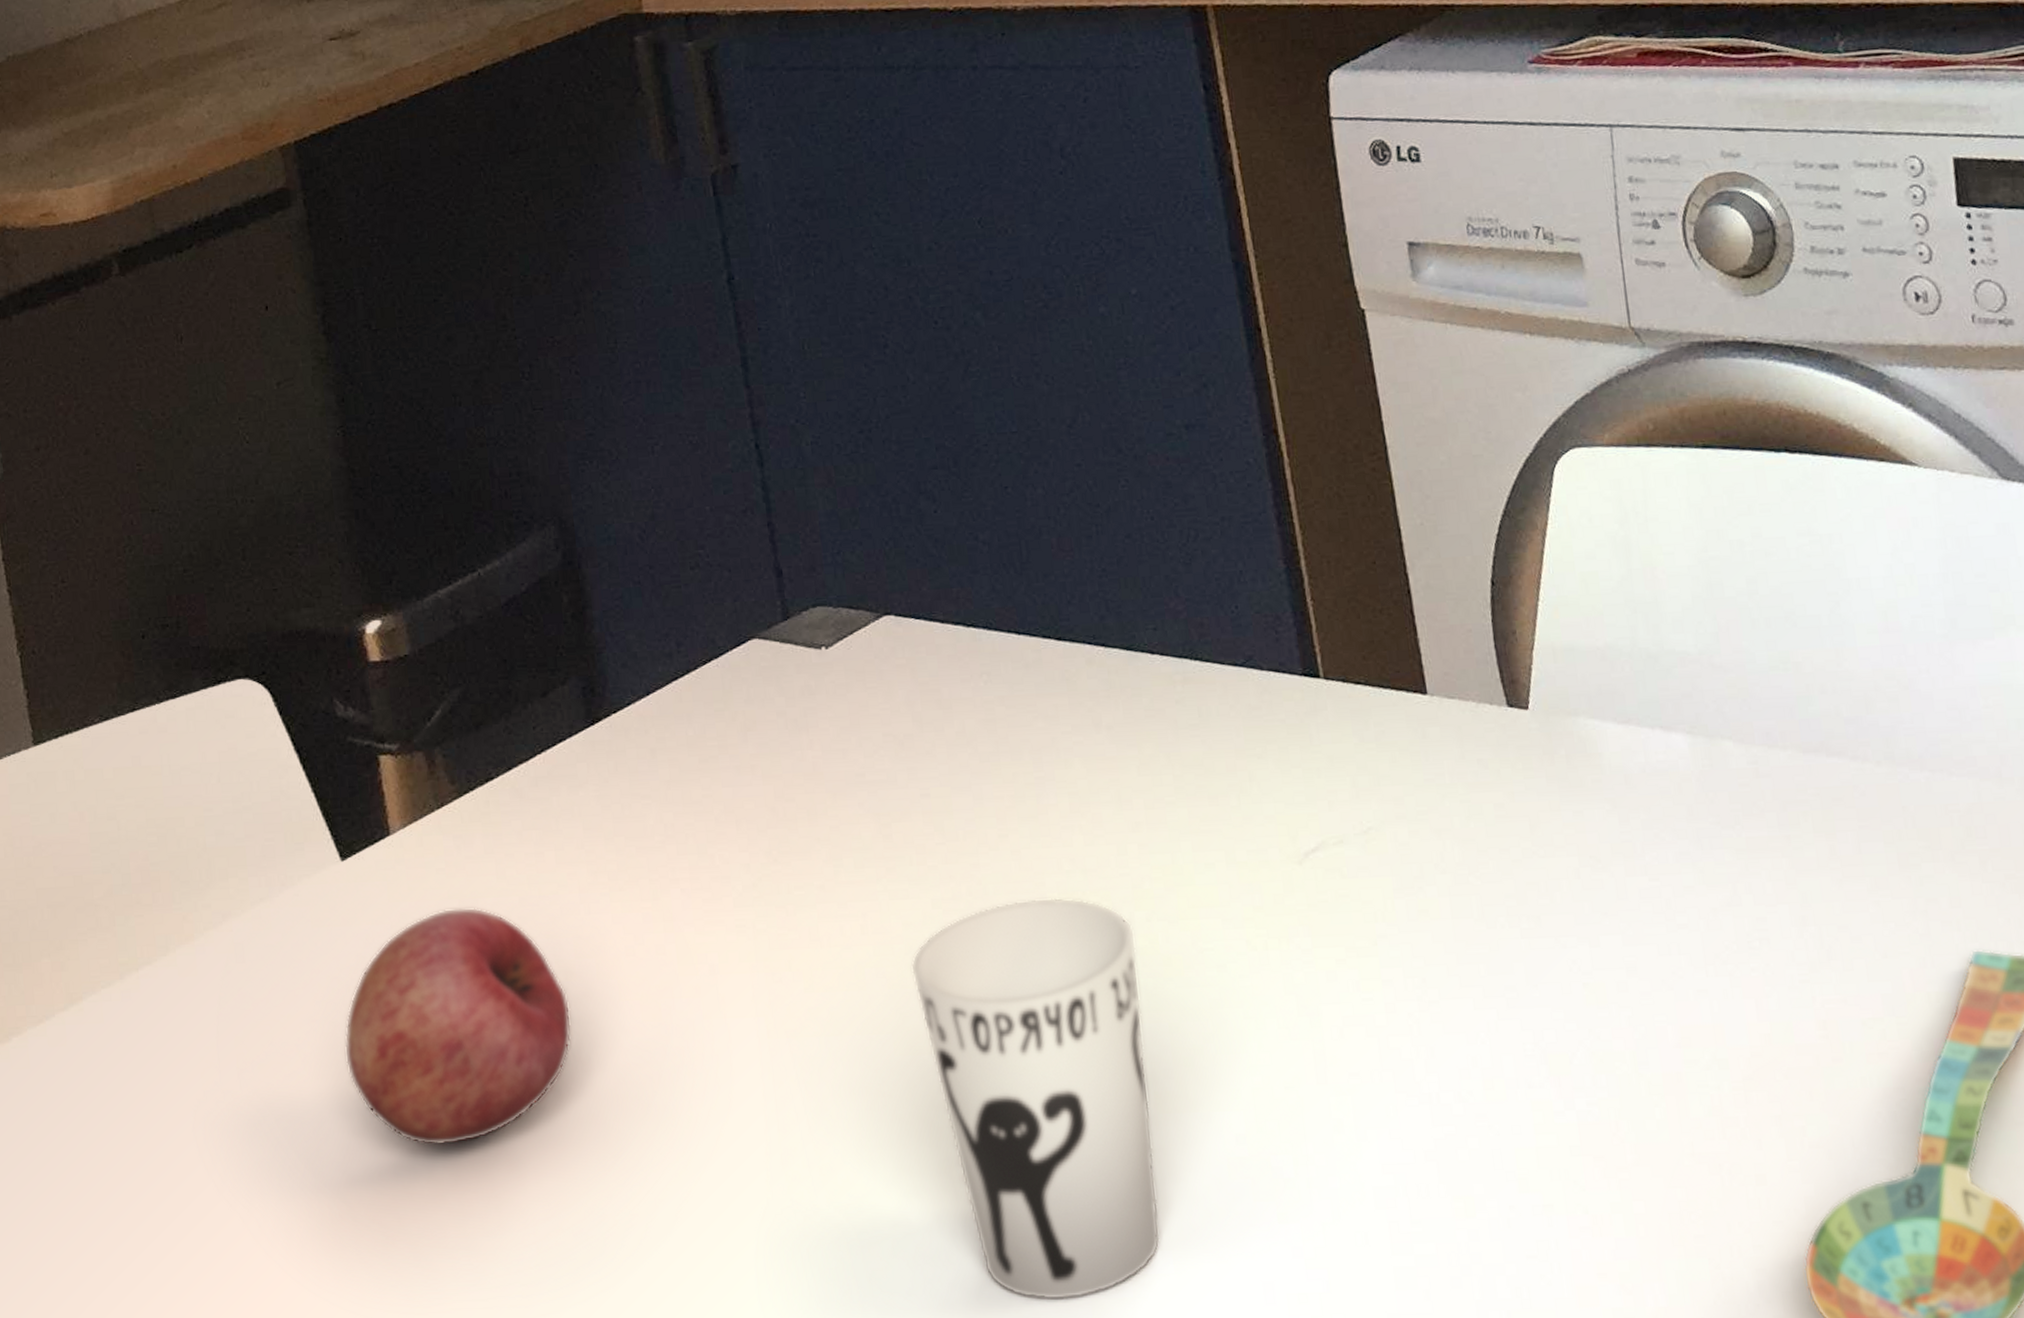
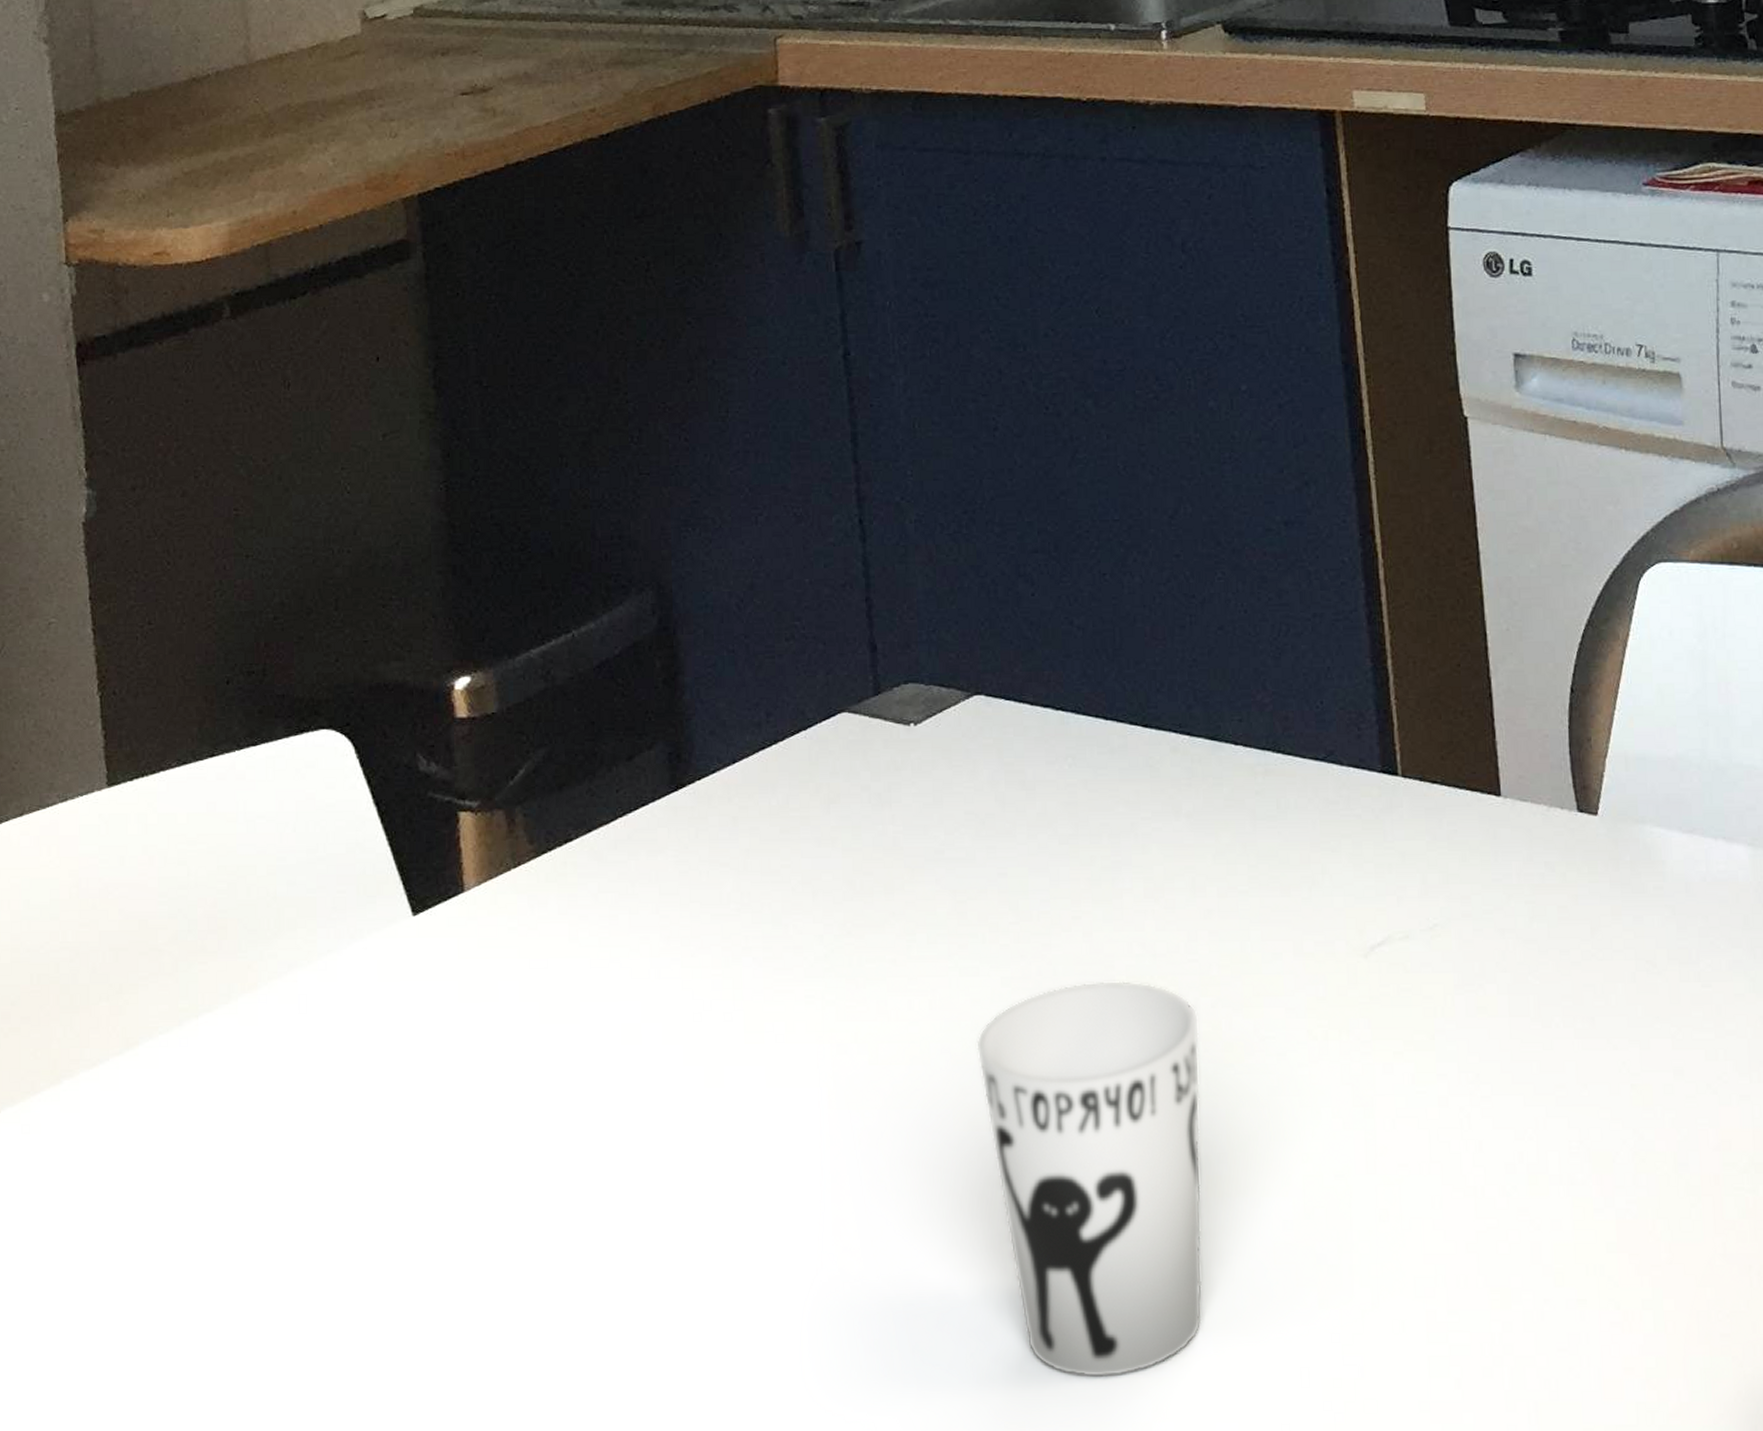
fruit: present [344,907,572,1146] -> none [402,967,634,1204]

